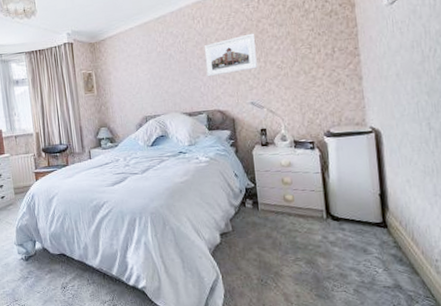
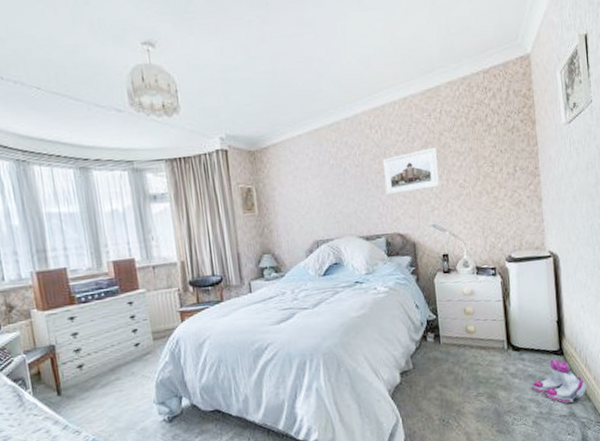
boots: none [353,231,414,275] -> present [532,359,587,403]

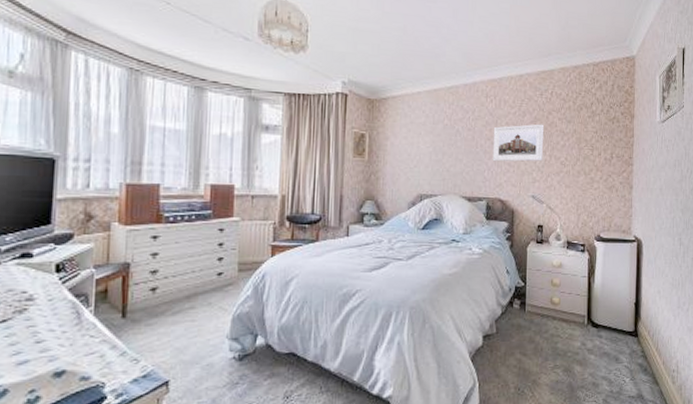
boots: present [532,359,587,403] -> none [606,340,656,384]

